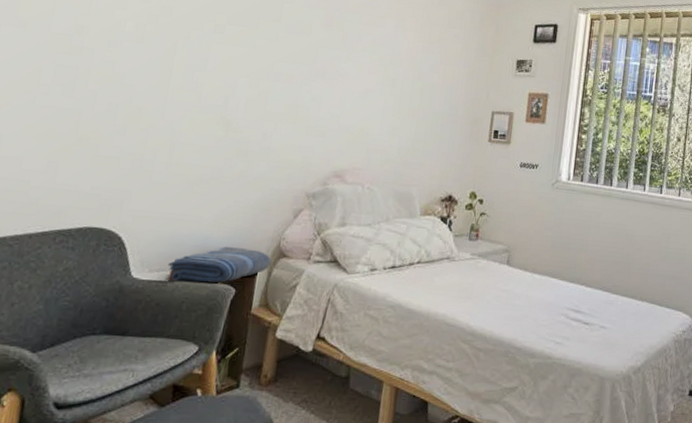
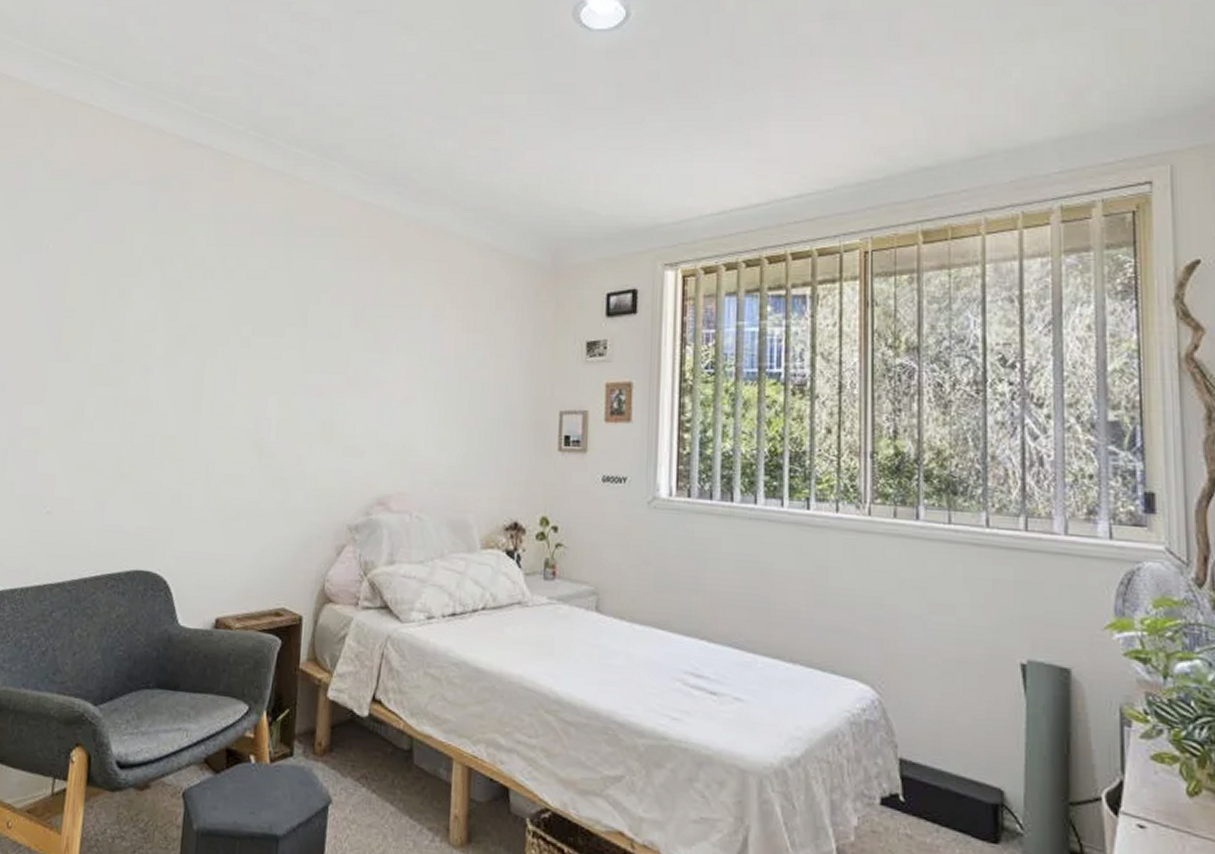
towel: present [168,247,271,283] -> none [212,590,316,633]

